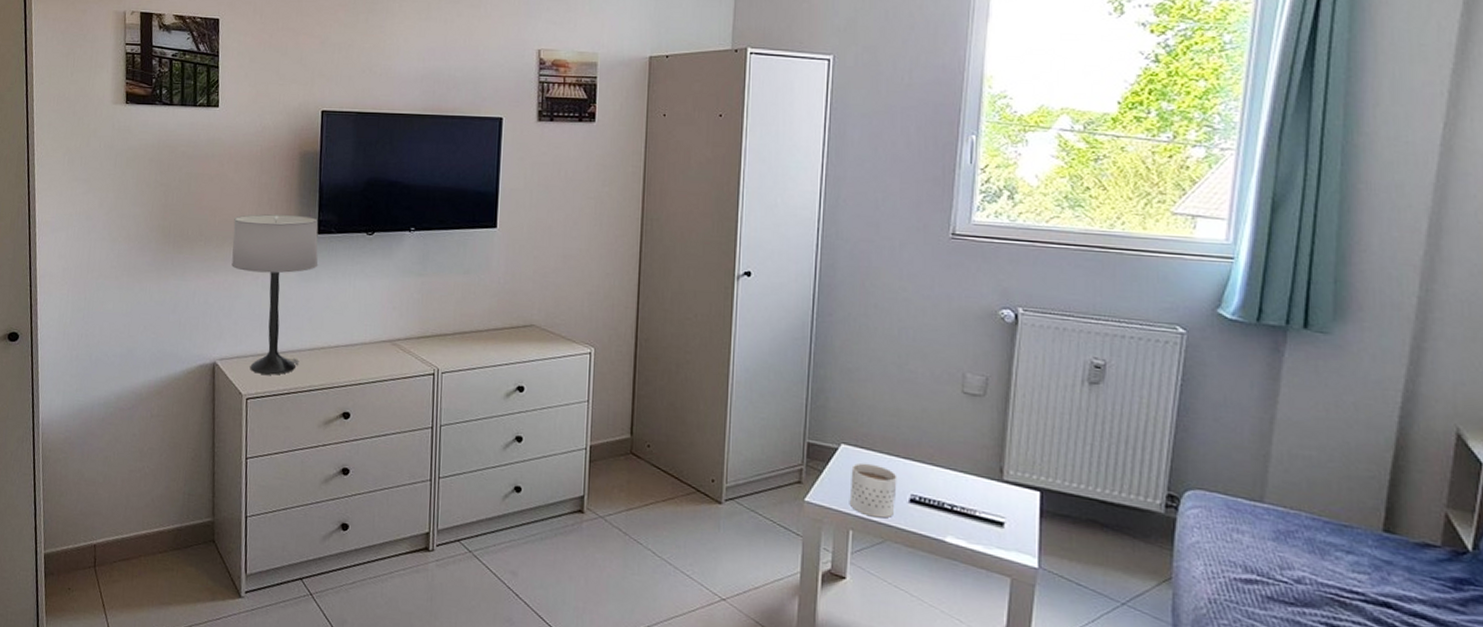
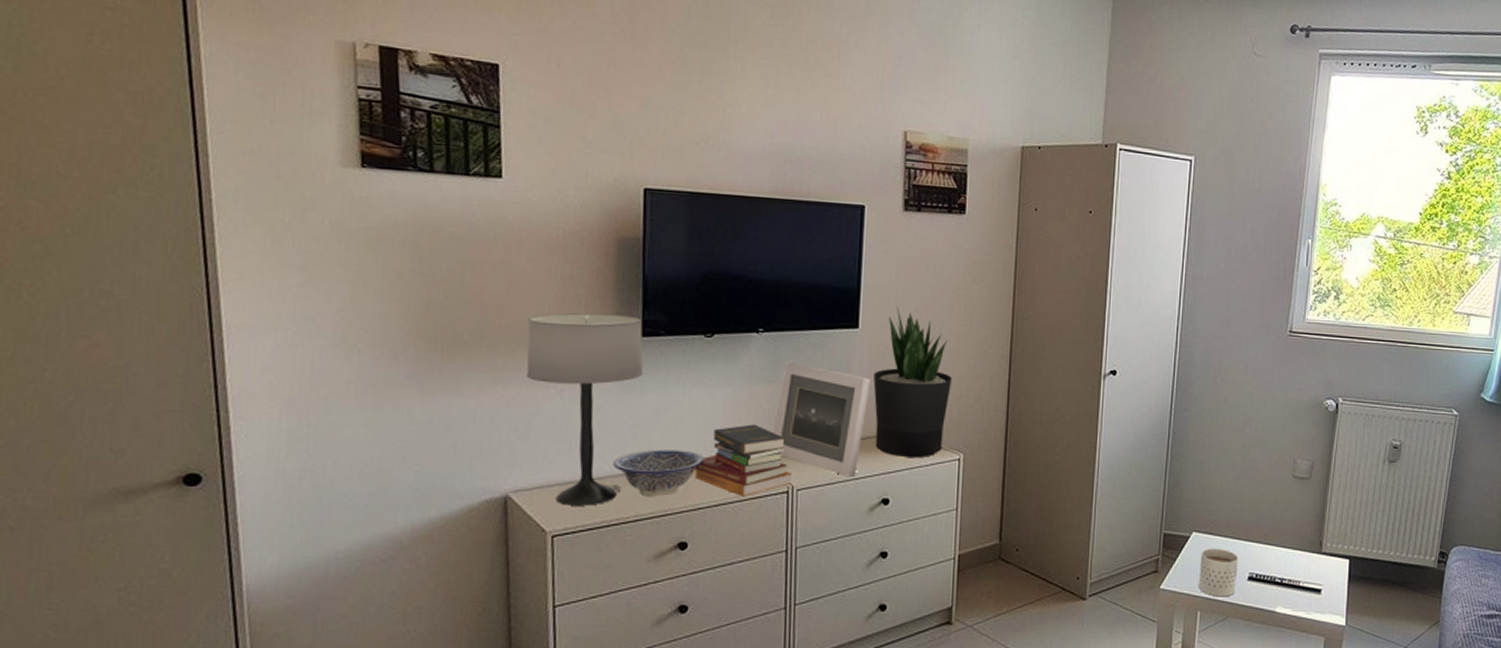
decorative bowl: none [293,330,365,372] -> present [613,449,704,497]
books: none [357,311,438,377] -> present [695,424,792,498]
picture frame: none [421,257,507,364] -> present [772,361,871,477]
planter: none [510,207,583,350] -> present [873,306,952,459]

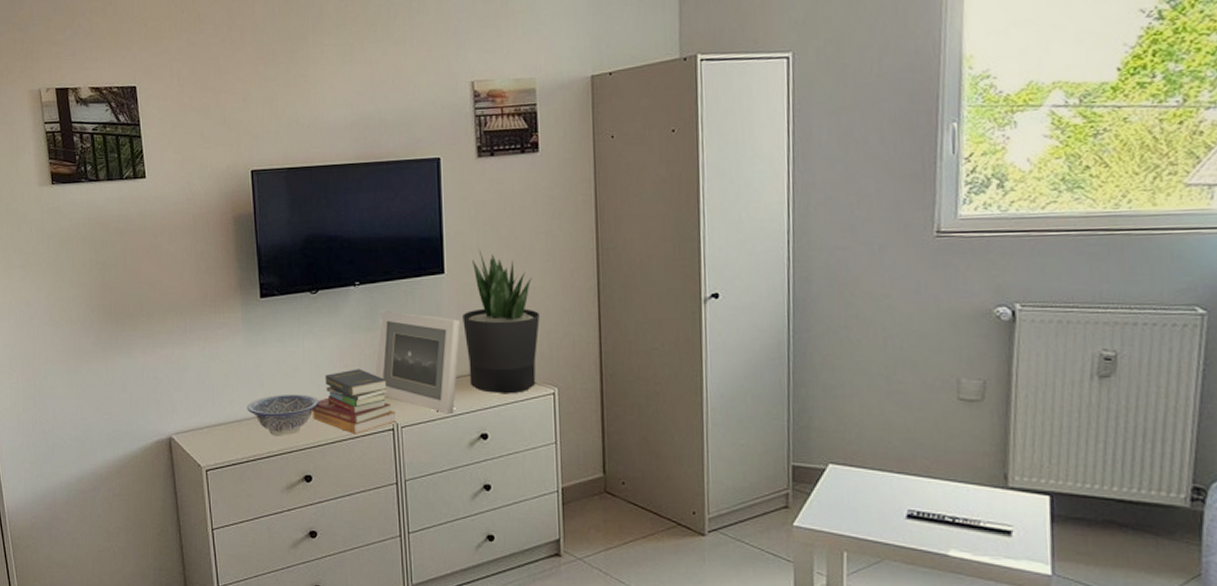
table lamp: present [526,313,644,506] -> none [174,280,264,444]
mug: present [1198,548,1239,597] -> none [841,481,893,537]

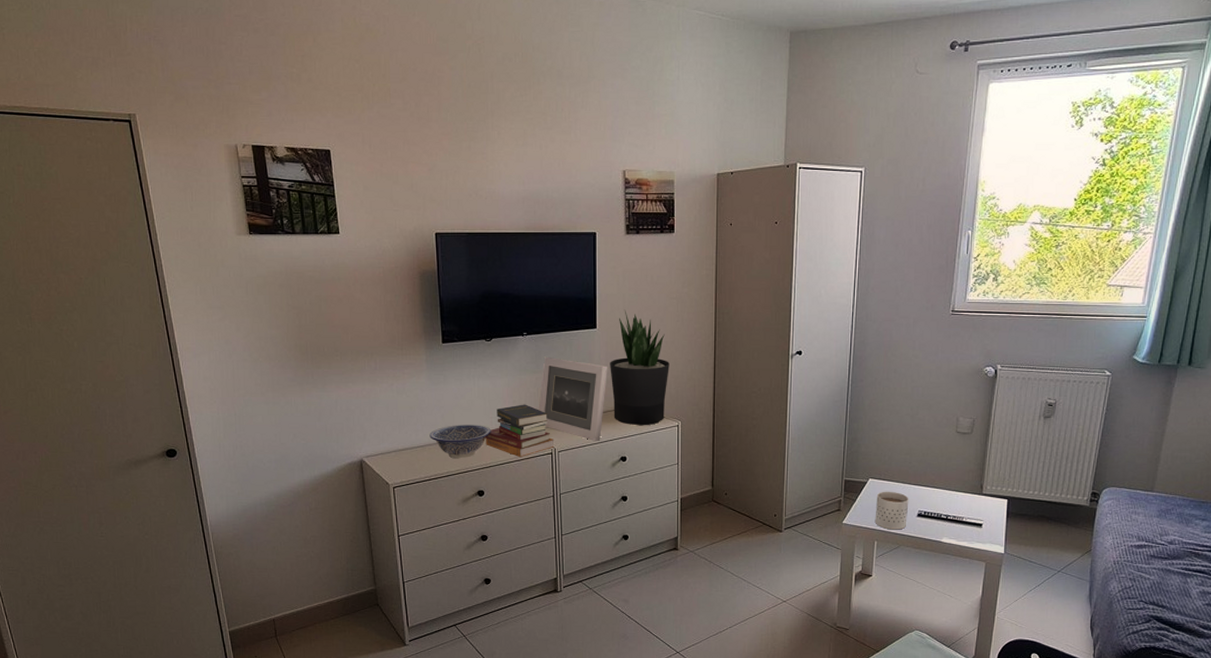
mug: none [841,481,893,537] -> present [875,491,909,530]

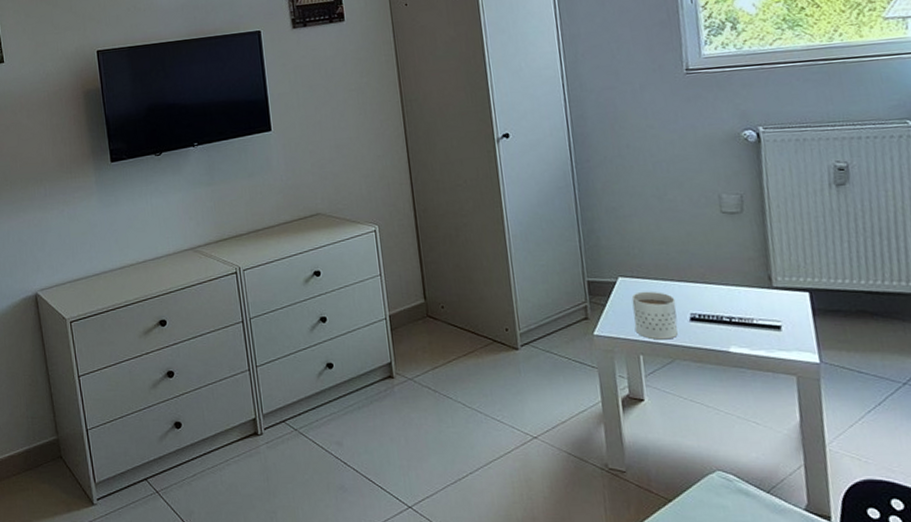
decorative bowl: present [429,425,491,459] -> none [104,246,169,286]
books: present [486,404,555,458] -> none [163,220,239,280]
picture frame: present [538,356,608,441] -> none [217,166,289,255]
planter: present [610,309,669,426] -> none [290,107,359,235]

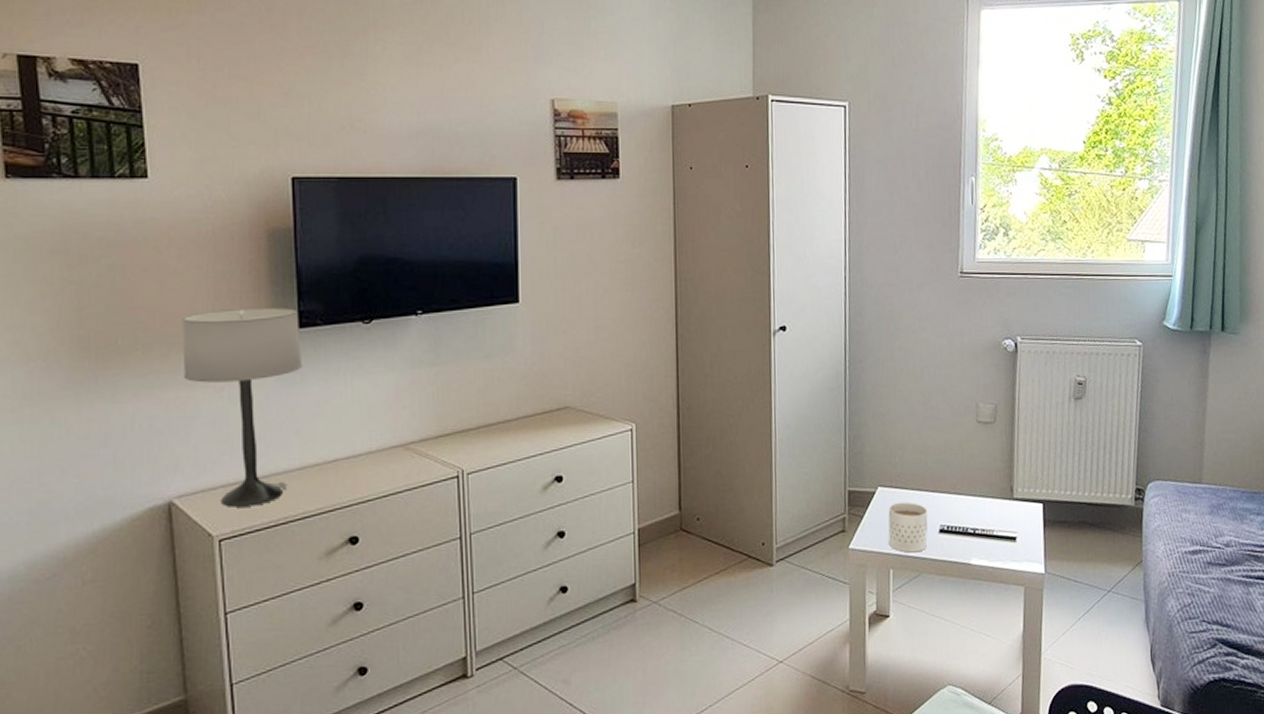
table lamp: none [33,148,116,298] -> present [182,307,303,508]

